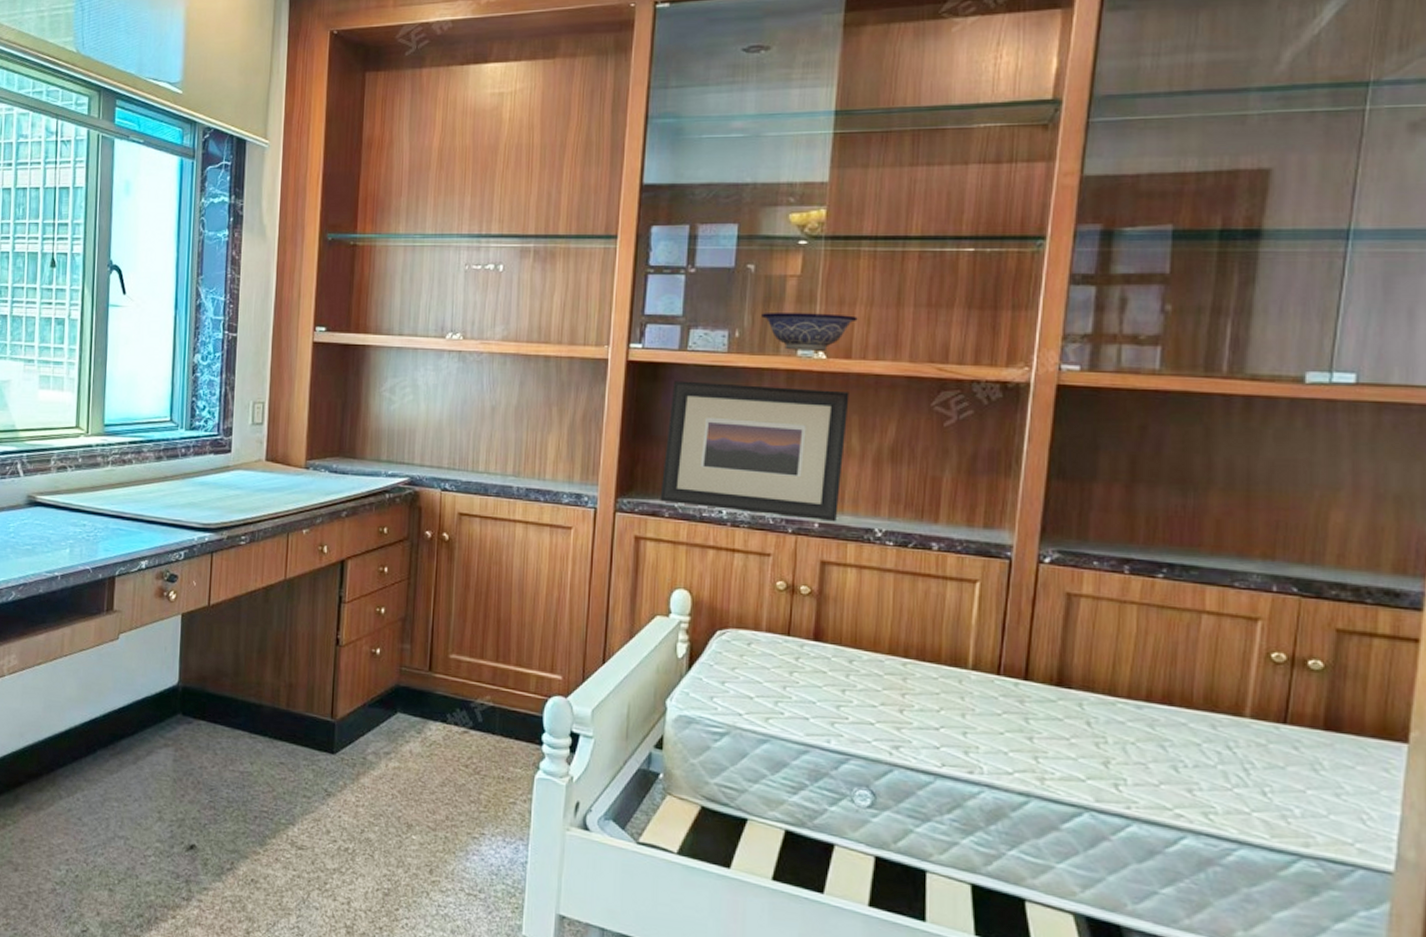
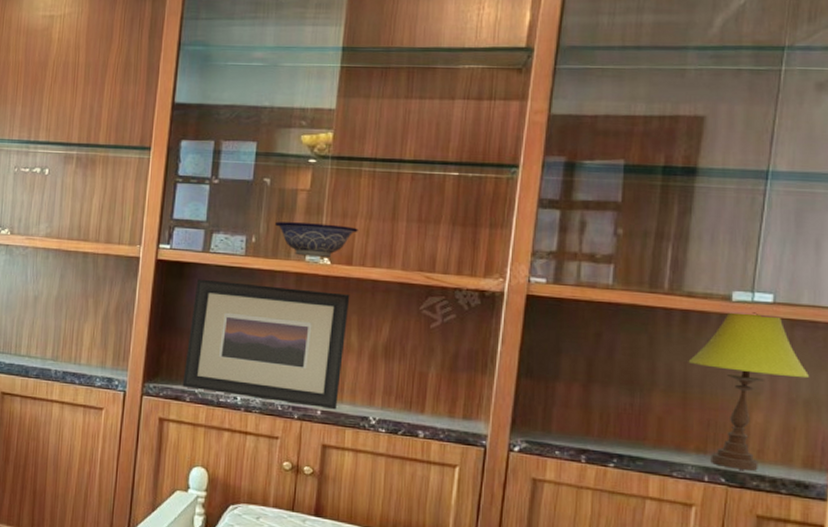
table lamp: none [1252,395,1402,578] -> present [688,312,810,471]

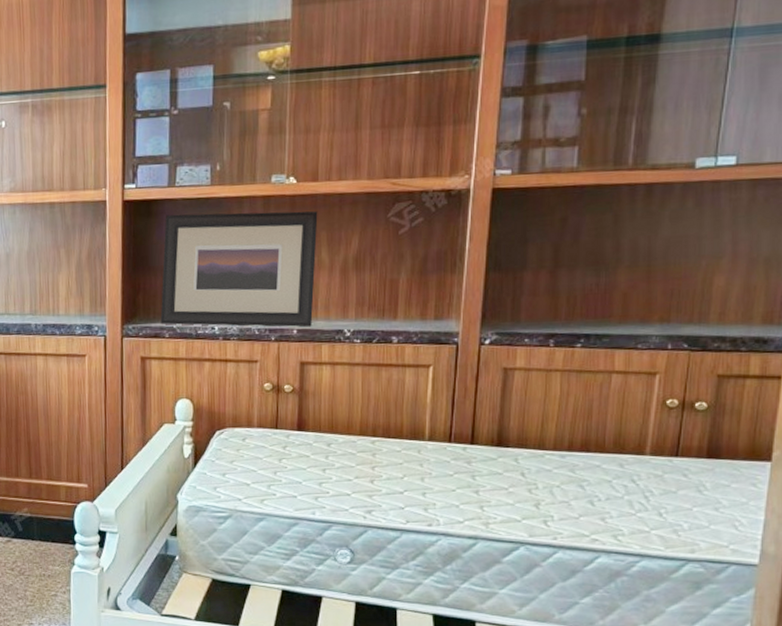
decorative bowl: present [275,221,358,257] -> none [239,141,322,178]
table lamp: present [688,312,810,471] -> none [652,177,771,334]

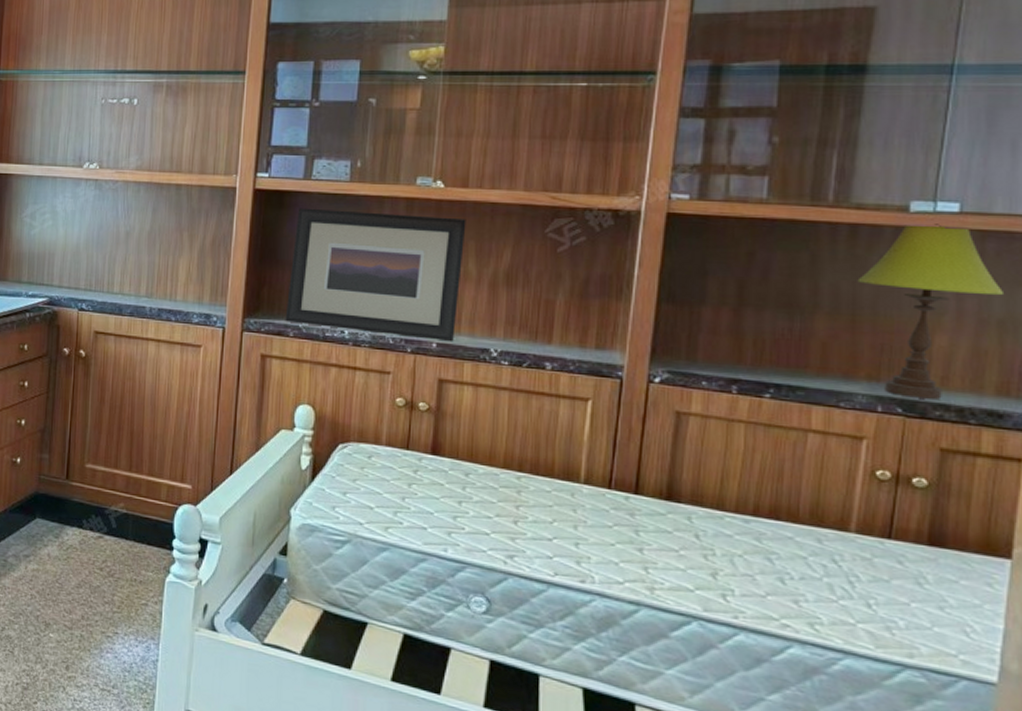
table lamp: none [652,177,771,334] -> present [857,224,1005,399]

